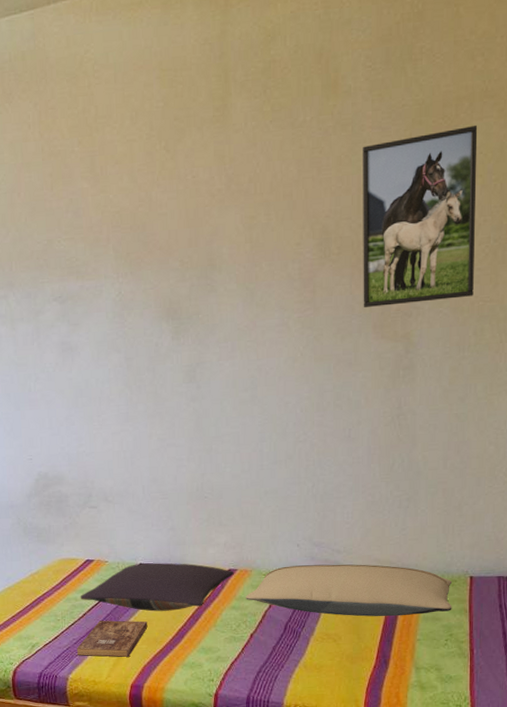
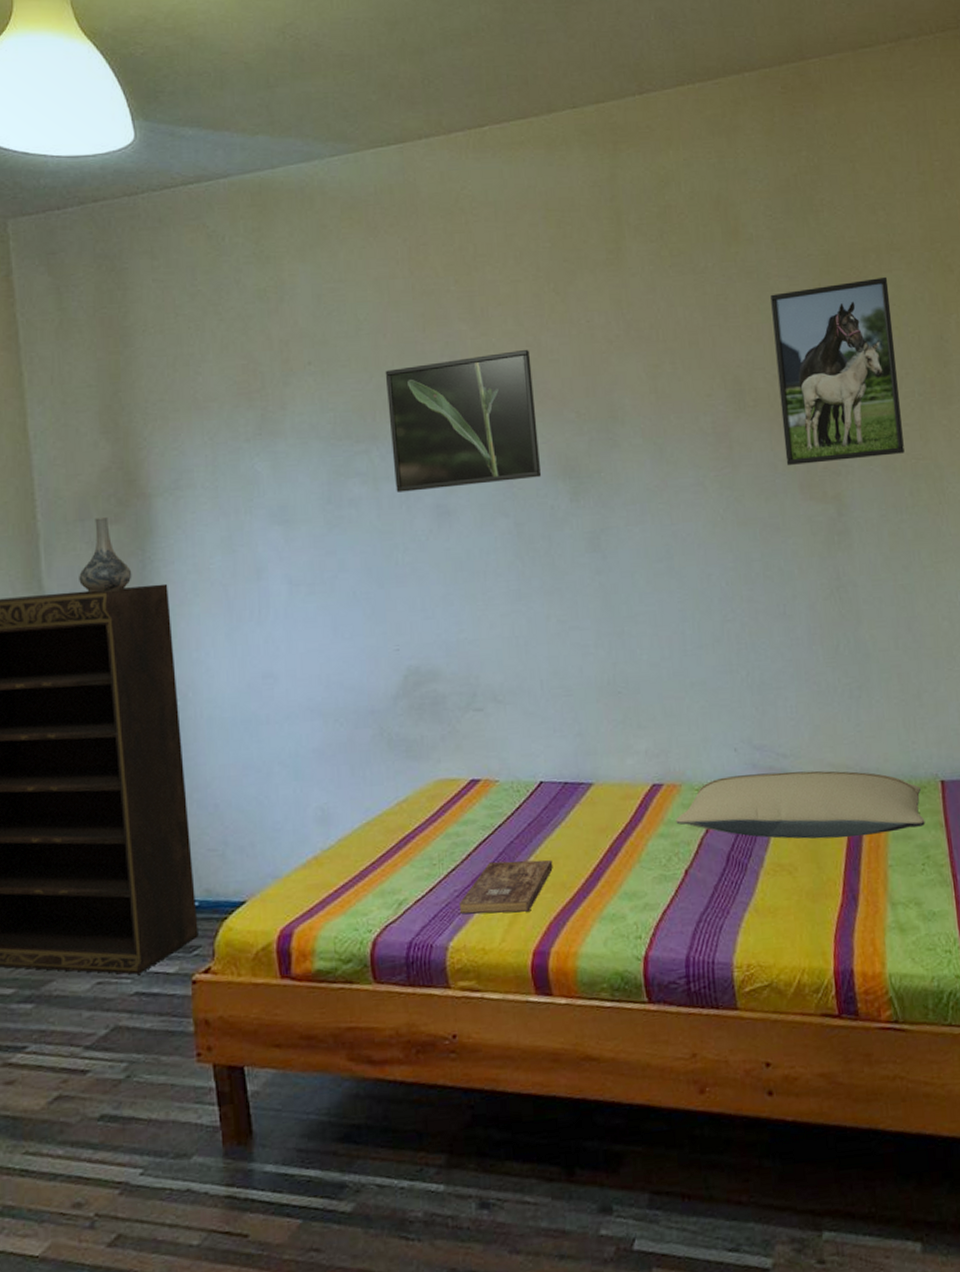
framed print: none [19,204,149,332] -> present [385,349,542,492]
pillow: present [80,562,235,612] -> none [462,779,661,846]

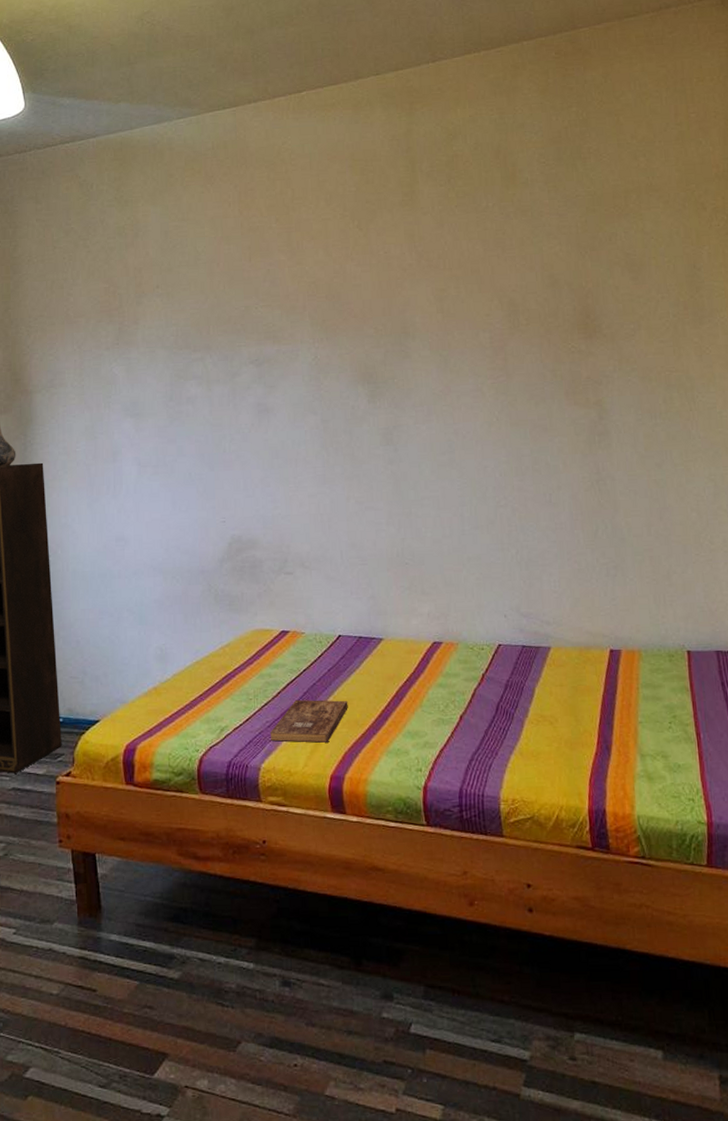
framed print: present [385,349,542,492] -> none [218,275,345,393]
pillow: present [676,771,926,839] -> none [453,637,673,696]
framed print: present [770,276,905,466] -> none [543,214,659,376]

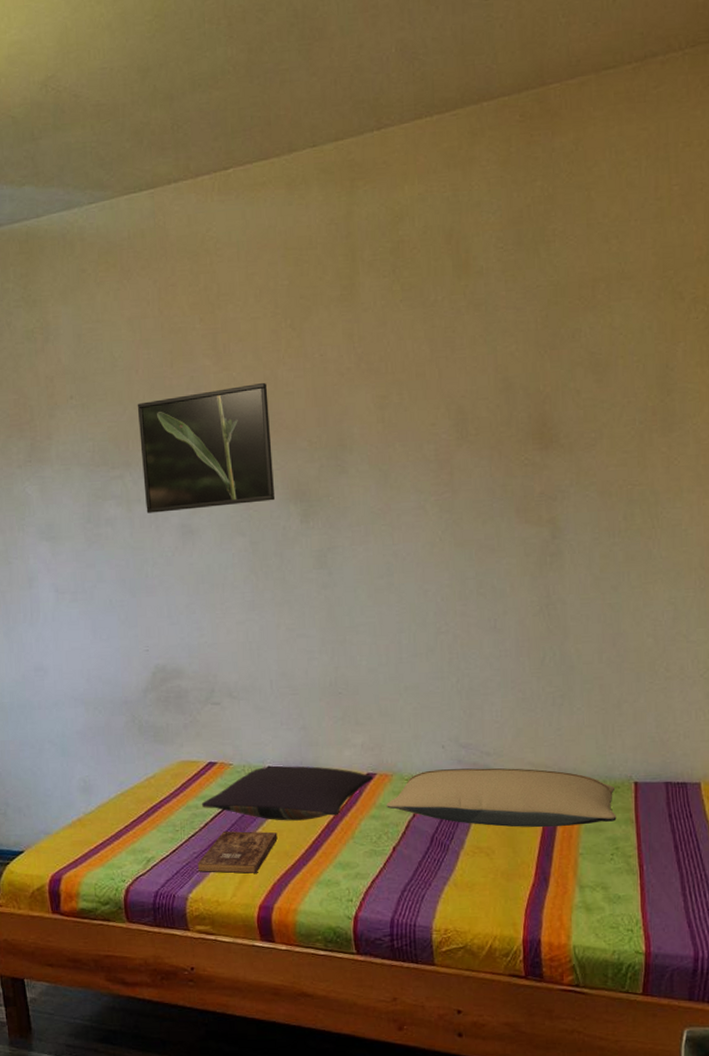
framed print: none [218,275,345,393] -> present [137,382,276,513]
pillow: none [274,634,440,690] -> present [201,766,374,821]
pillow: none [453,637,673,696] -> present [387,768,617,828]

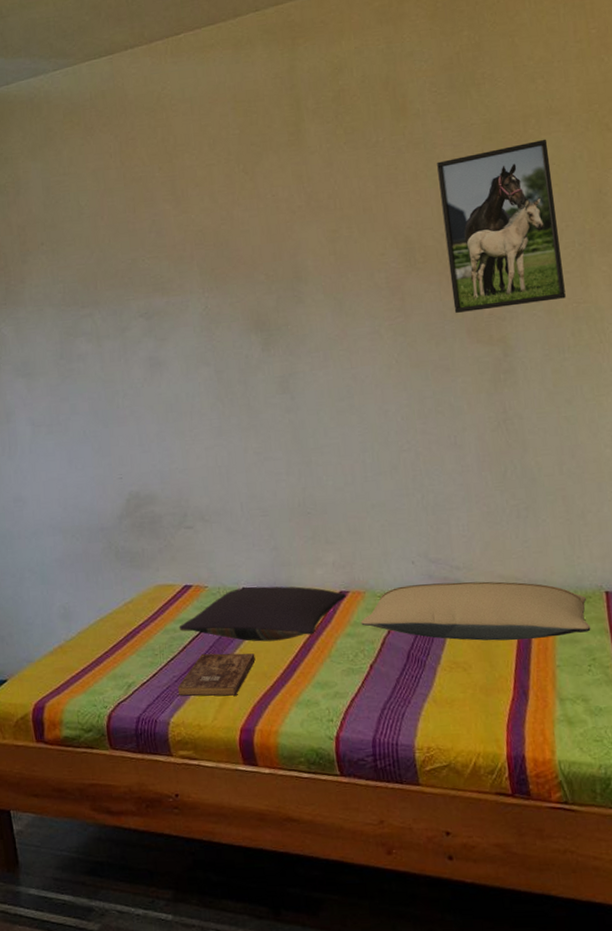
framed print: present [137,382,276,513] -> none [103,222,237,348]
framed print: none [497,306,621,492] -> present [437,139,566,314]

